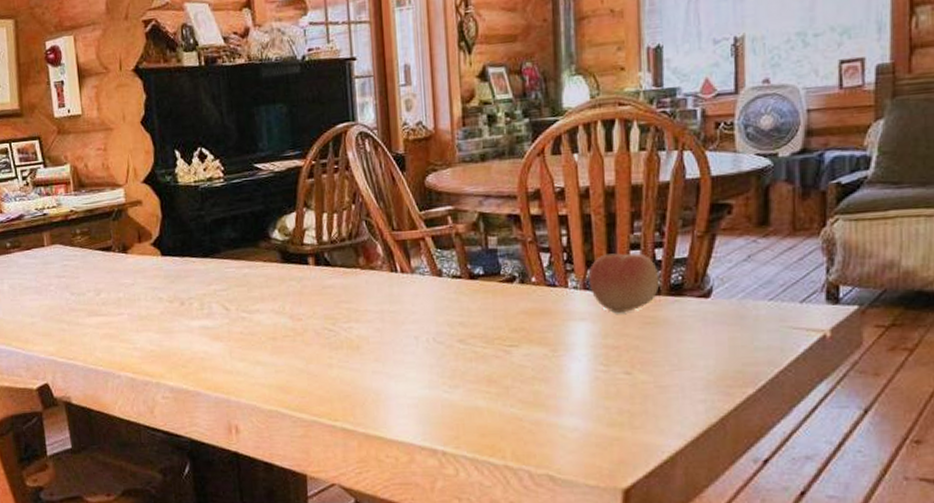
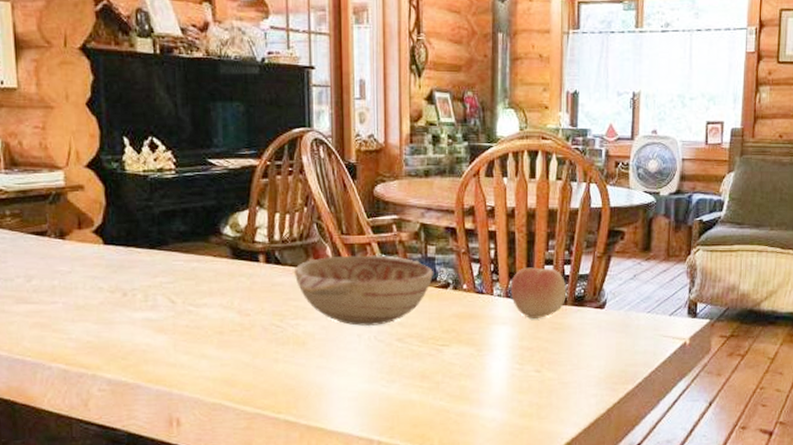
decorative bowl: none [344,250,496,328] -> present [293,255,433,327]

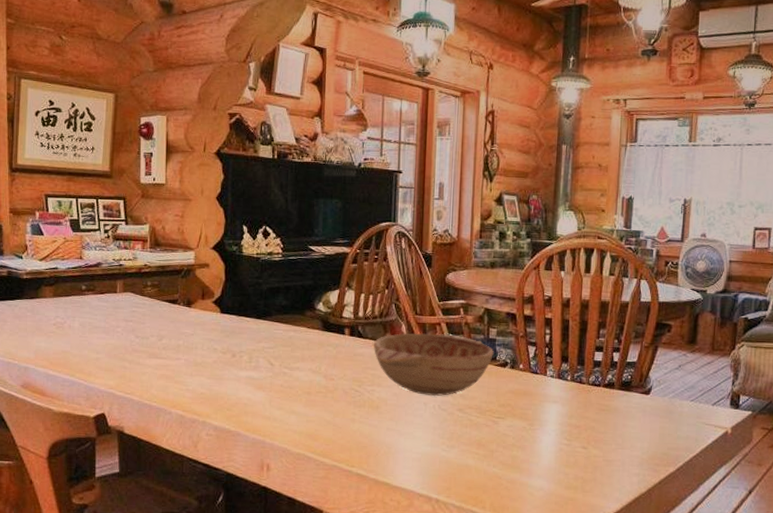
apple: present [510,267,567,318] -> none [562,352,615,399]

